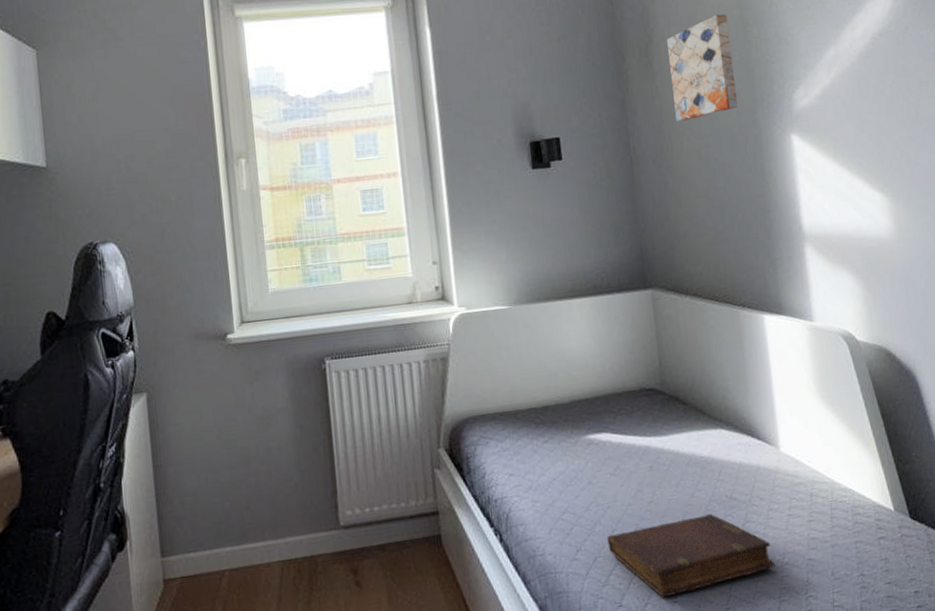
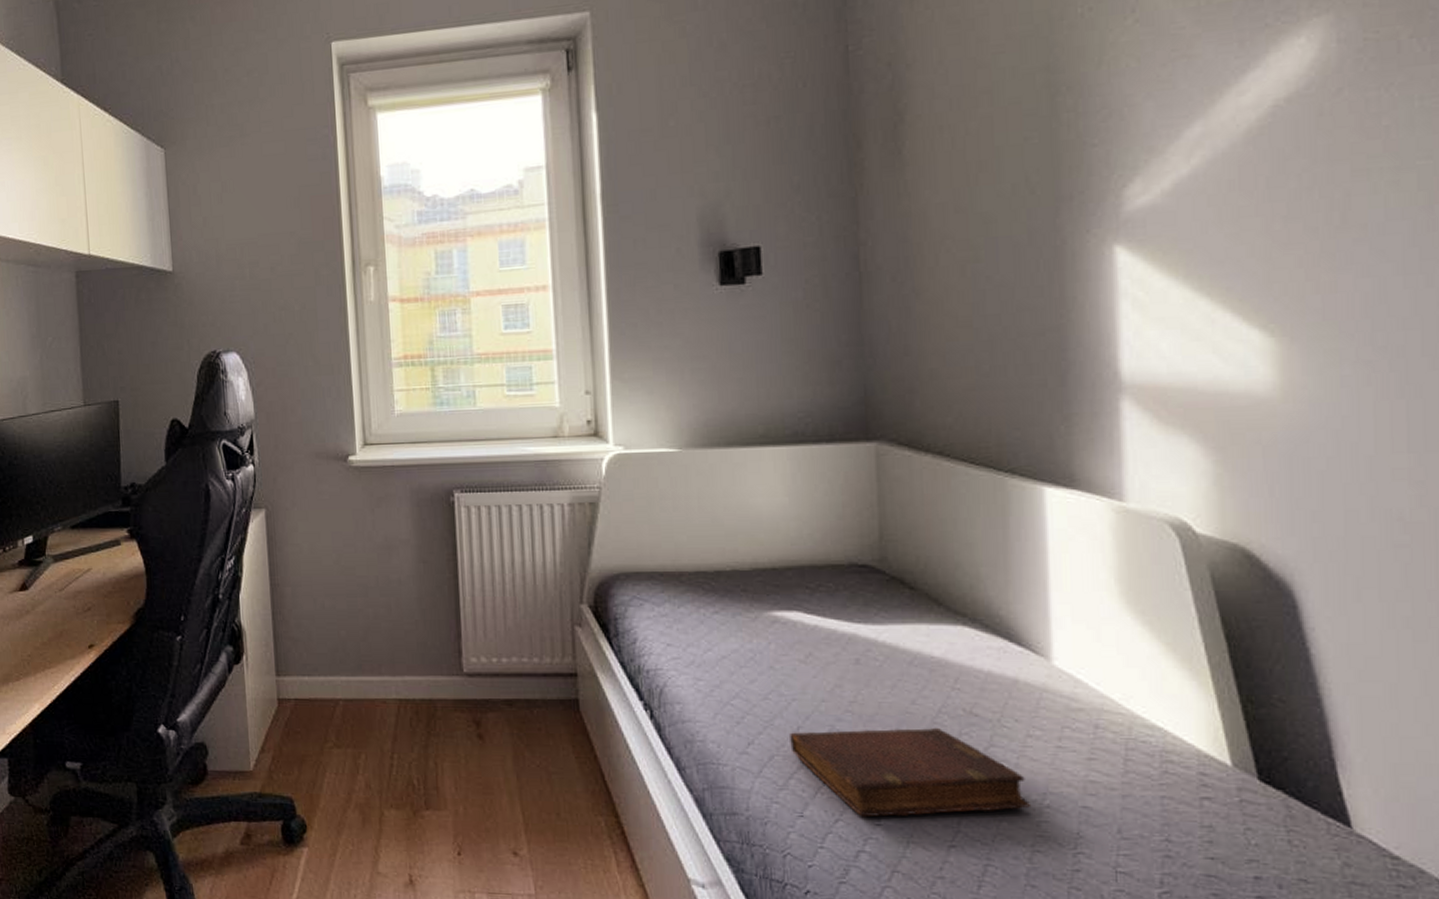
wall art: present [666,14,738,121] -> none [925,79,1030,227]

